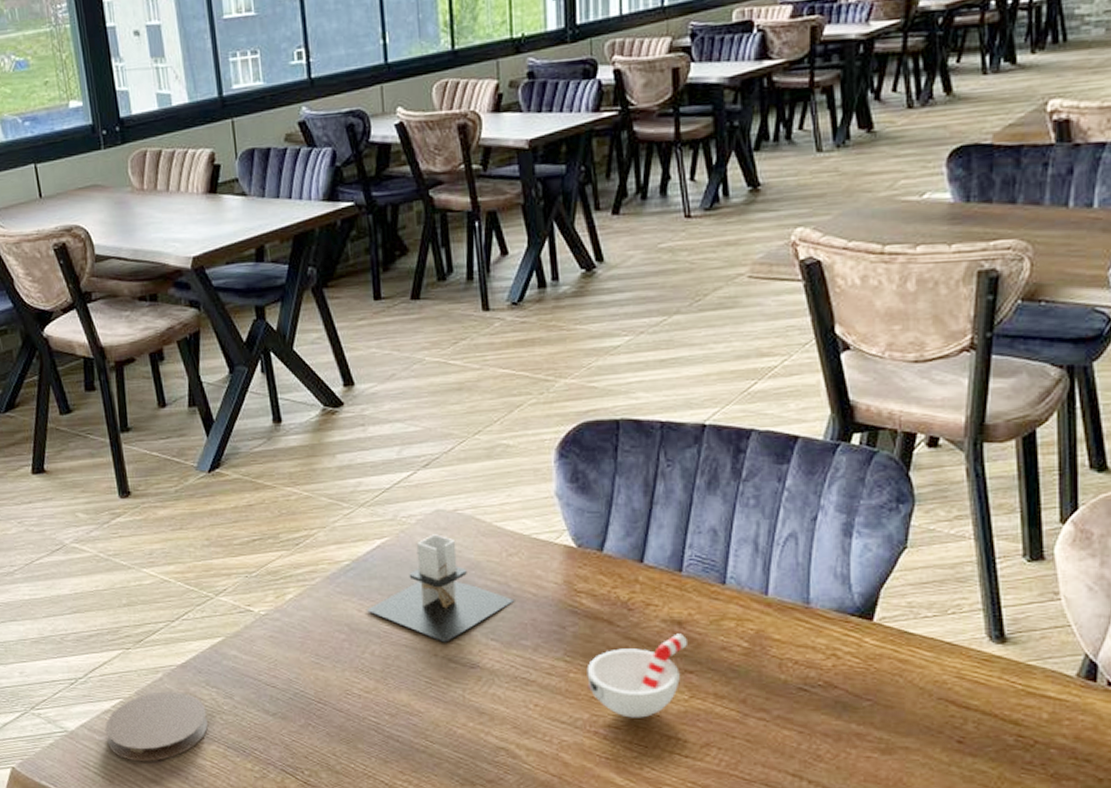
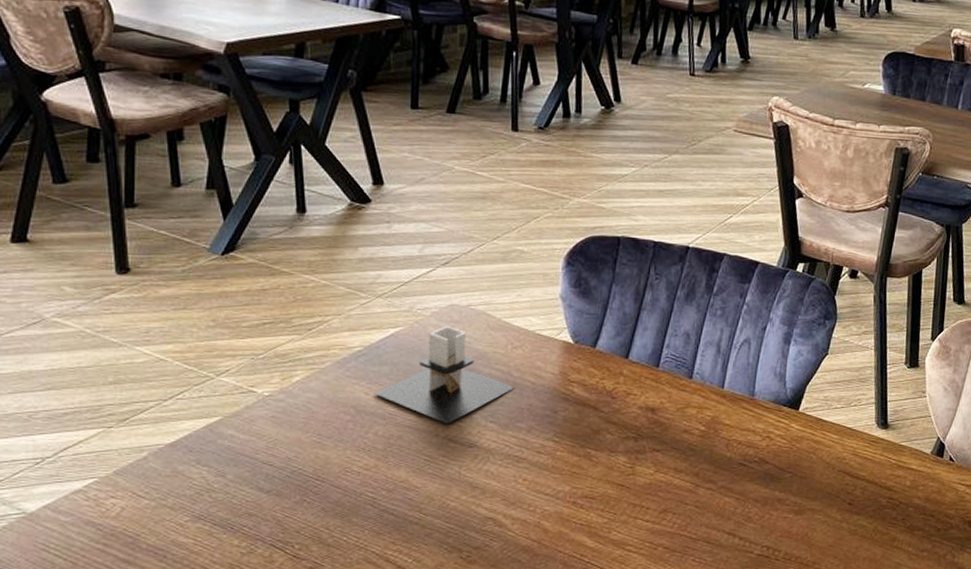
coaster: present [105,691,208,762] -> none [73,470,194,542]
cup: present [587,633,687,718] -> none [571,418,657,490]

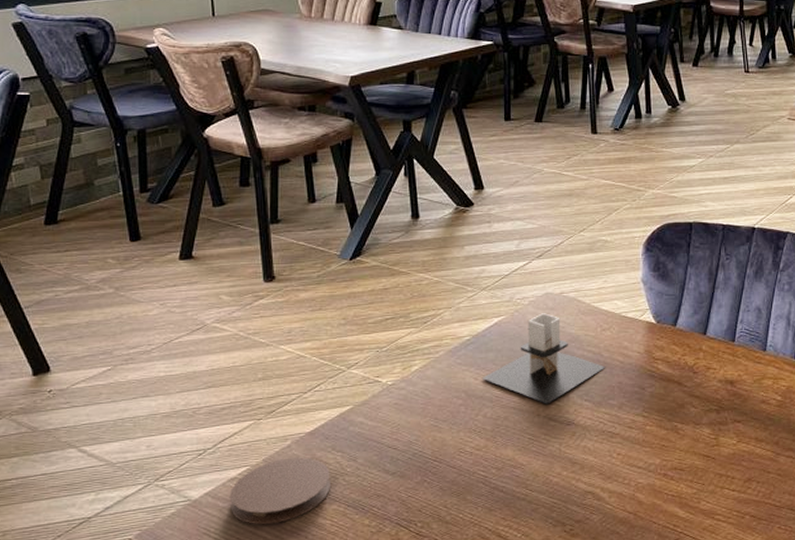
coaster: none [73,470,194,542] -> present [229,457,330,525]

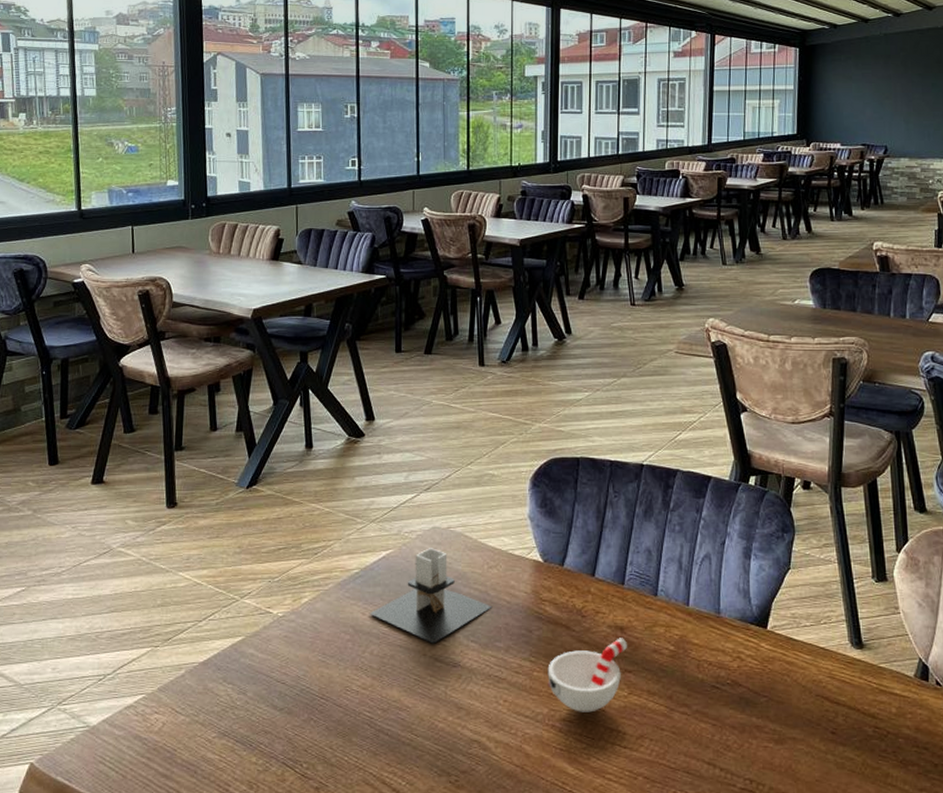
coaster: present [229,457,330,525] -> none [125,687,221,757]
cup: none [660,391,737,461] -> present [547,638,627,713]

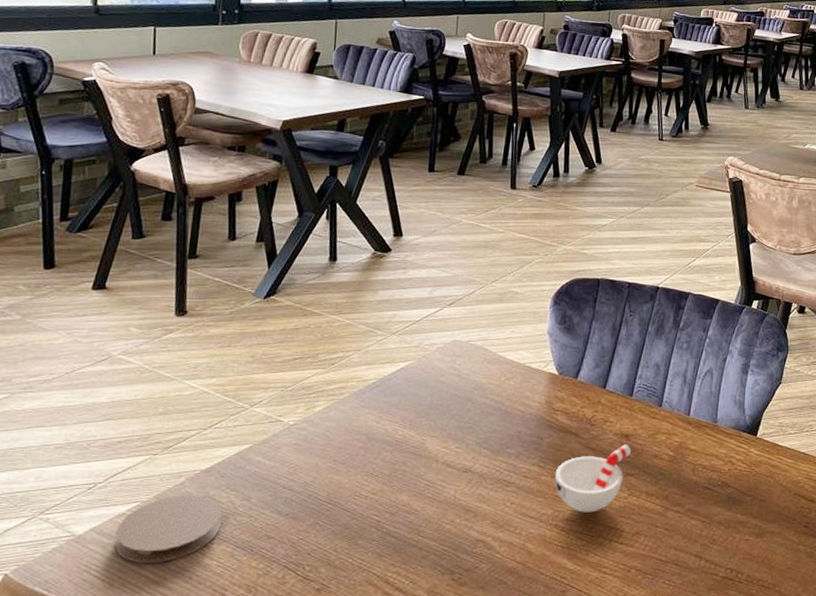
coaster: none [125,687,221,757] -> present [115,495,222,564]
candle: present [369,548,493,644] -> none [383,360,507,451]

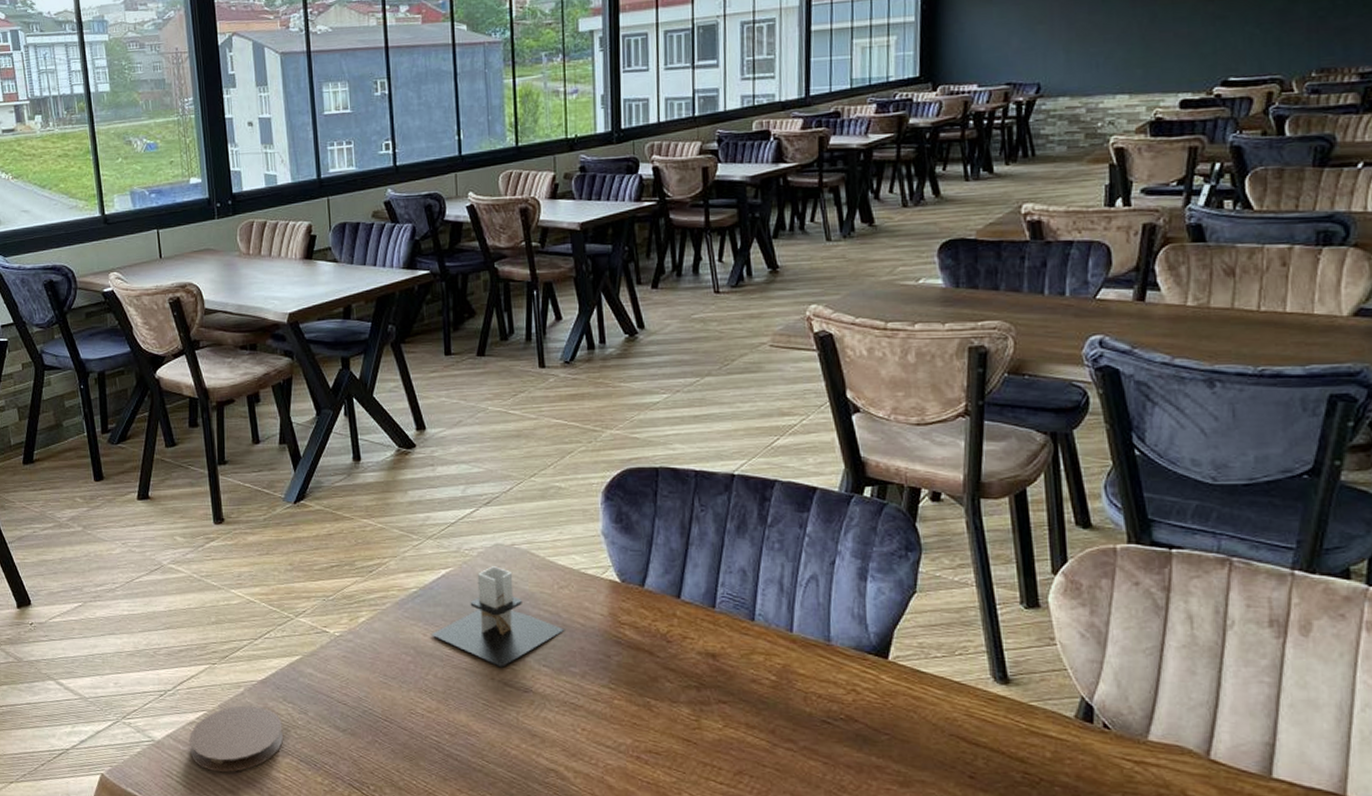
candle: none [383,360,507,451] -> present [430,566,565,668]
cup: present [554,444,631,513] -> none [629,665,721,745]

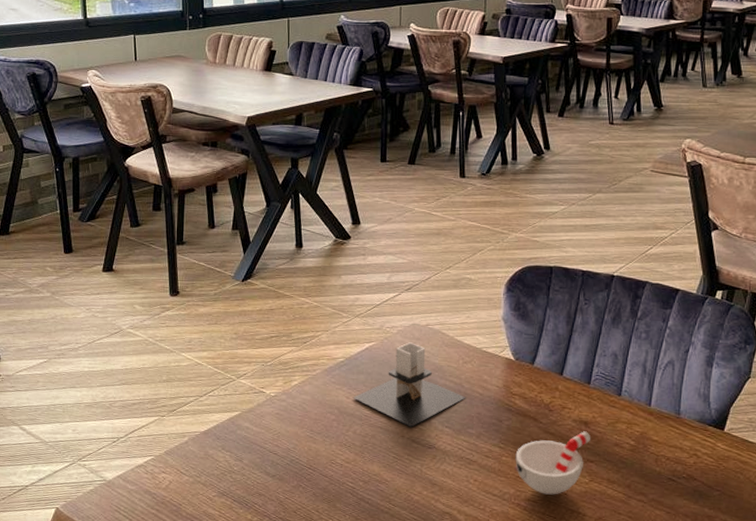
coaster: present [189,705,283,773] -> none [136,452,220,509]
cup: none [629,665,721,745] -> present [515,431,590,495]

